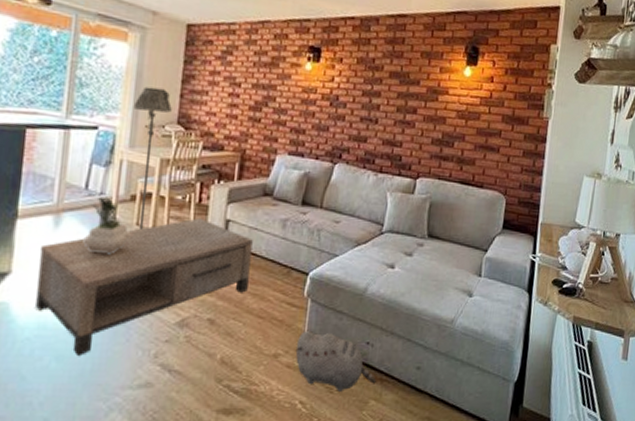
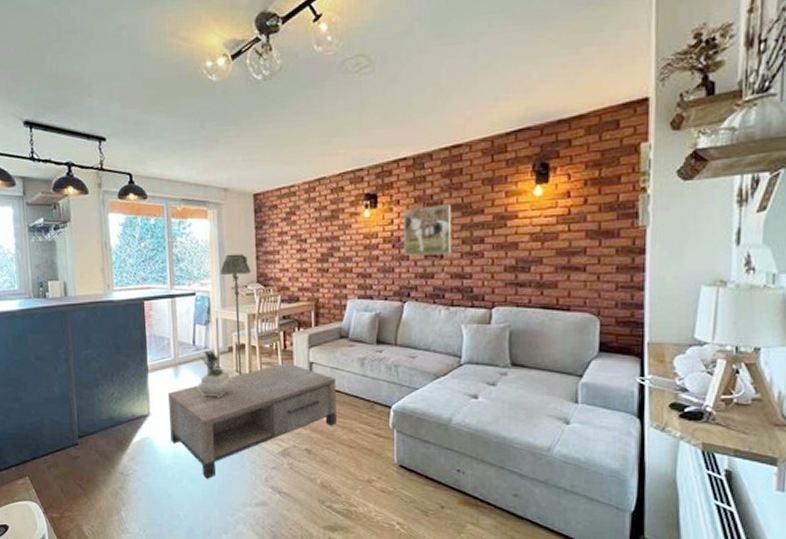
plush toy: present [295,331,377,391] -> none [387,459,472,515]
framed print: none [341,68,390,121] -> present [403,205,452,256]

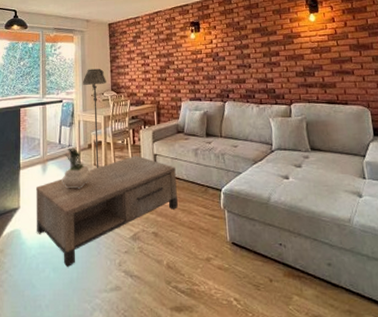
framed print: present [403,205,452,256] -> none [219,29,257,67]

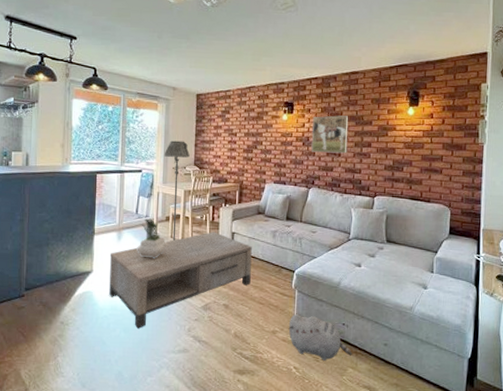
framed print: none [219,29,257,67] -> present [311,115,349,154]
plush toy: none [222,237,295,289] -> present [288,314,353,361]

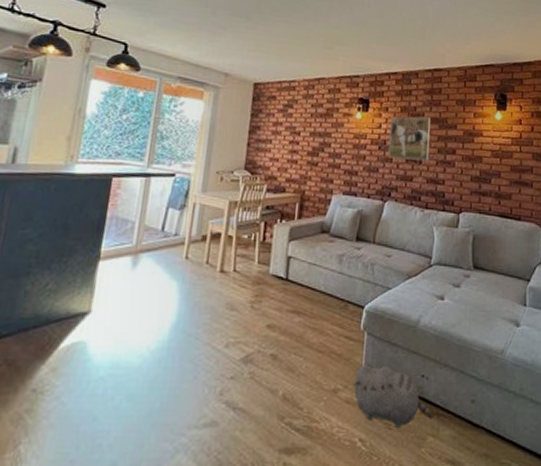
coffee table: present [109,232,252,329] -> none [111,255,312,394]
potted plant: present [137,218,167,258] -> none [157,237,201,292]
floor lamp: present [164,140,190,241] -> none [206,137,240,268]

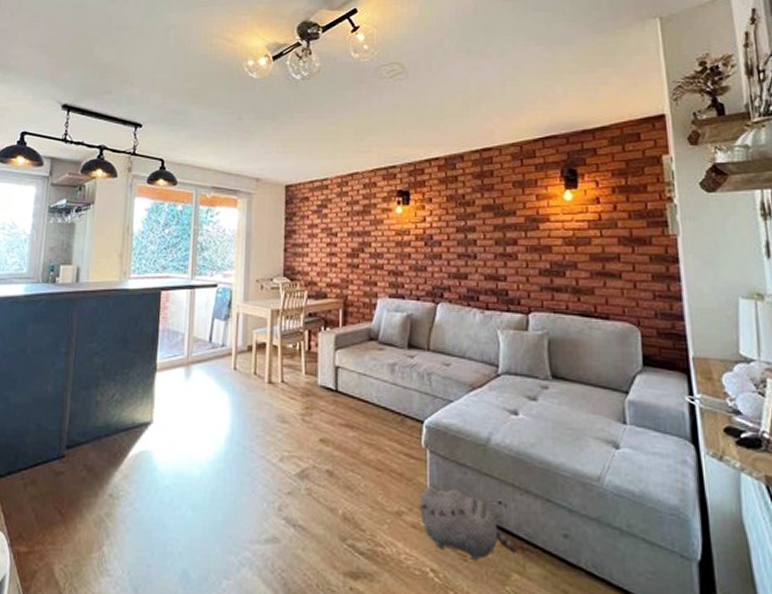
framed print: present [388,116,431,161] -> none [435,205,485,255]

